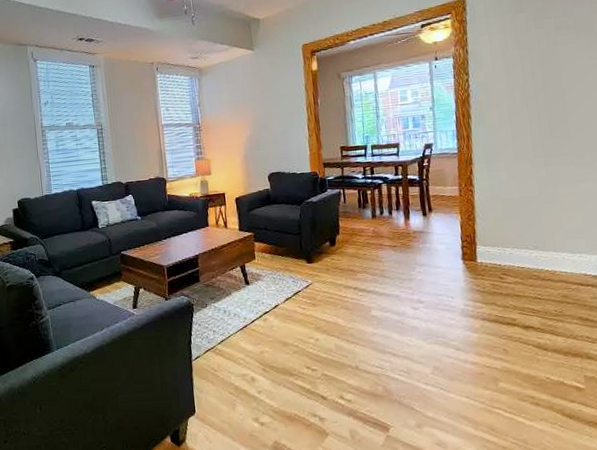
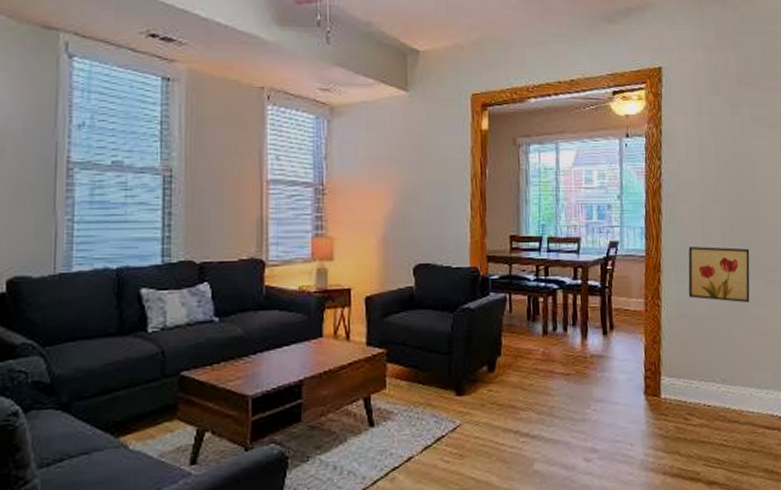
wall art: none [498,139,560,184] -> present [688,246,750,303]

